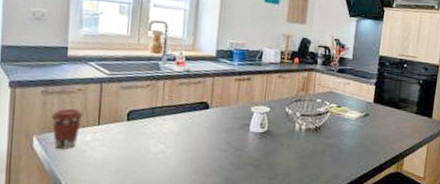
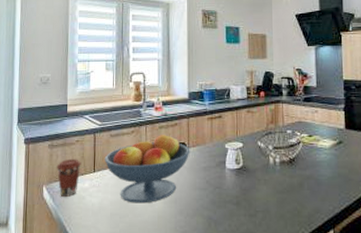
fruit bowl: none [112,91,213,161] -> present [104,134,190,204]

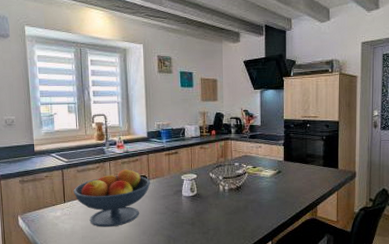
coffee cup: present [56,158,81,197] -> none [29,192,52,224]

